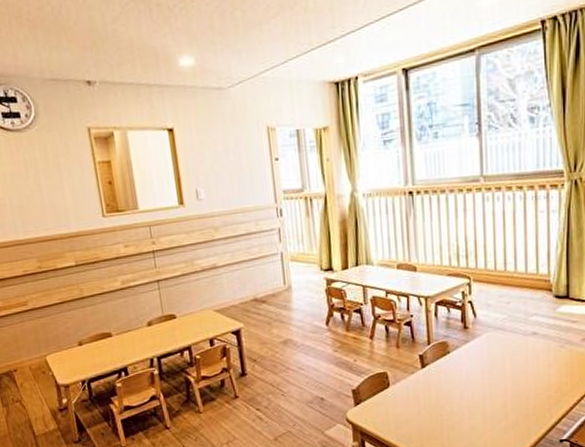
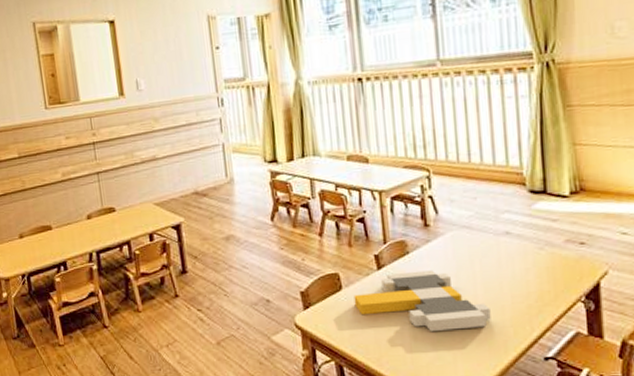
toy railroad track: none [400,367,517,422] -> present [353,270,491,332]

